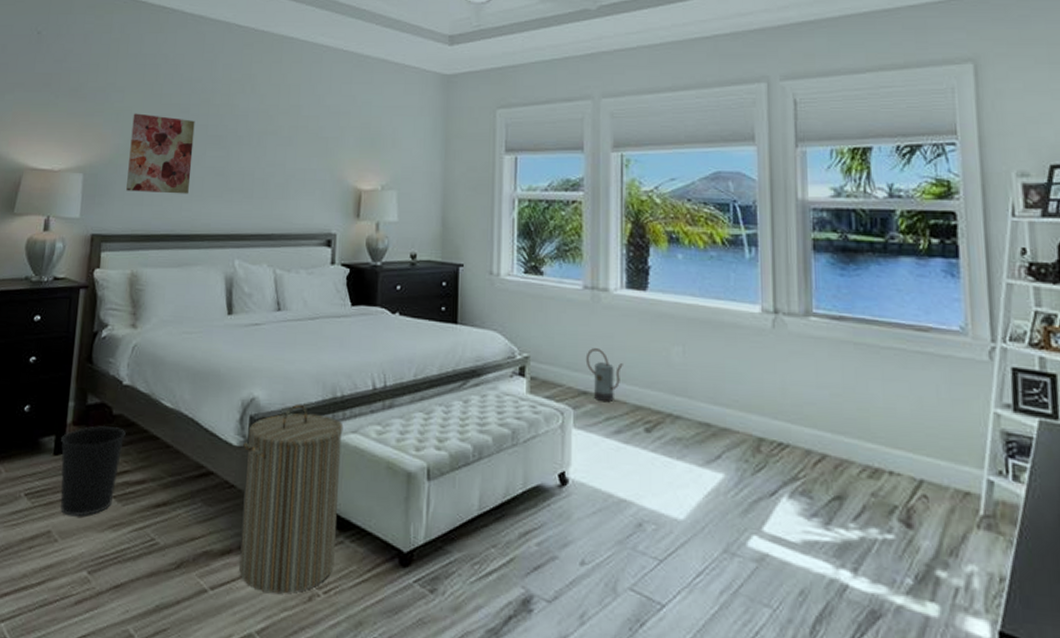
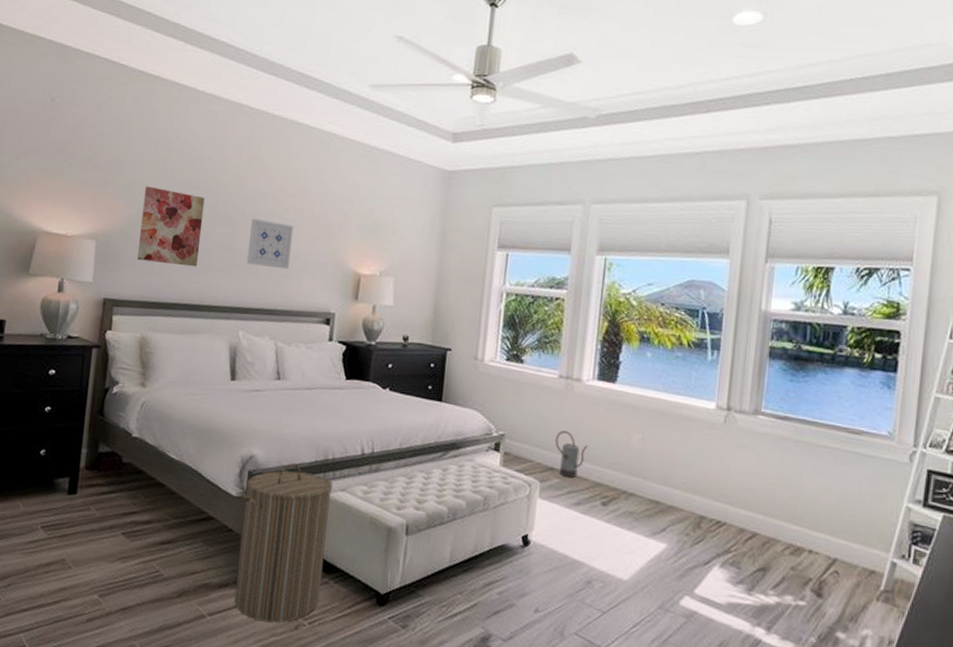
wastebasket: present [60,425,126,517] -> none [74,471,134,549]
wall art: none [240,139,288,191] -> present [246,219,294,270]

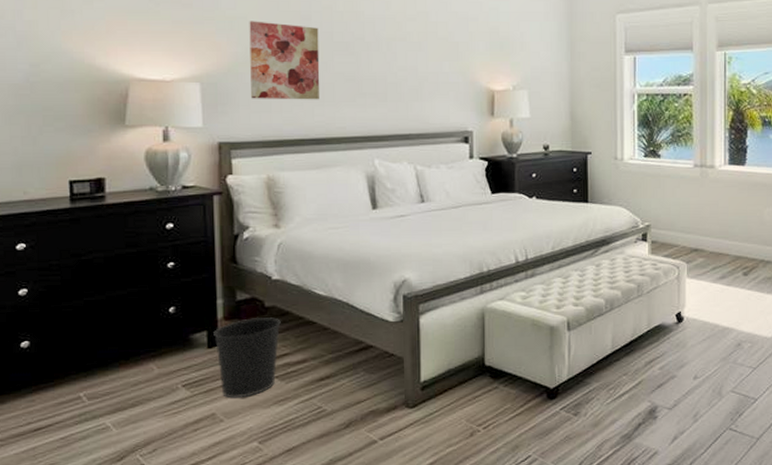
wastebasket: none [74,471,134,549] -> present [214,317,281,399]
laundry hamper: present [234,463,333,622] -> none [398,280,491,435]
wall art: present [246,219,294,270] -> none [372,45,420,93]
watering can: present [555,430,588,478] -> none [696,214,726,255]

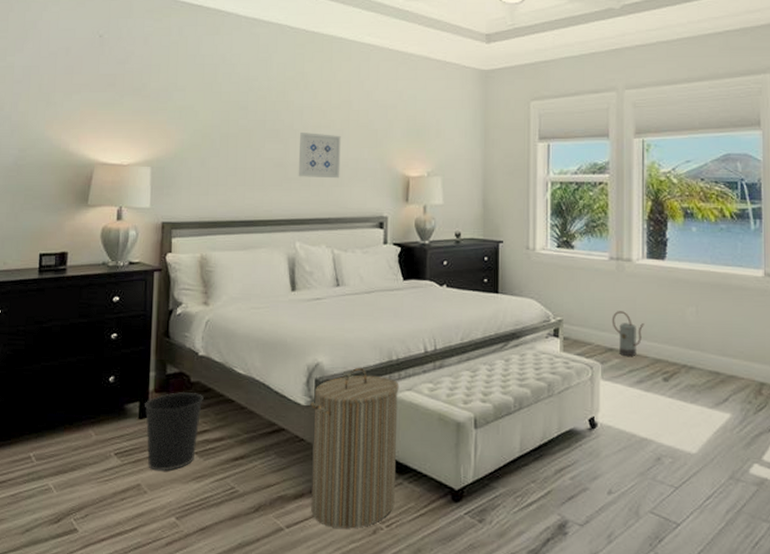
wall art: present [249,21,320,100] -> none [192,110,254,184]
wall art: none [372,45,420,93] -> present [298,133,341,179]
laundry hamper: none [398,280,491,435] -> present [309,367,399,529]
watering can: none [696,214,726,255] -> present [611,311,644,356]

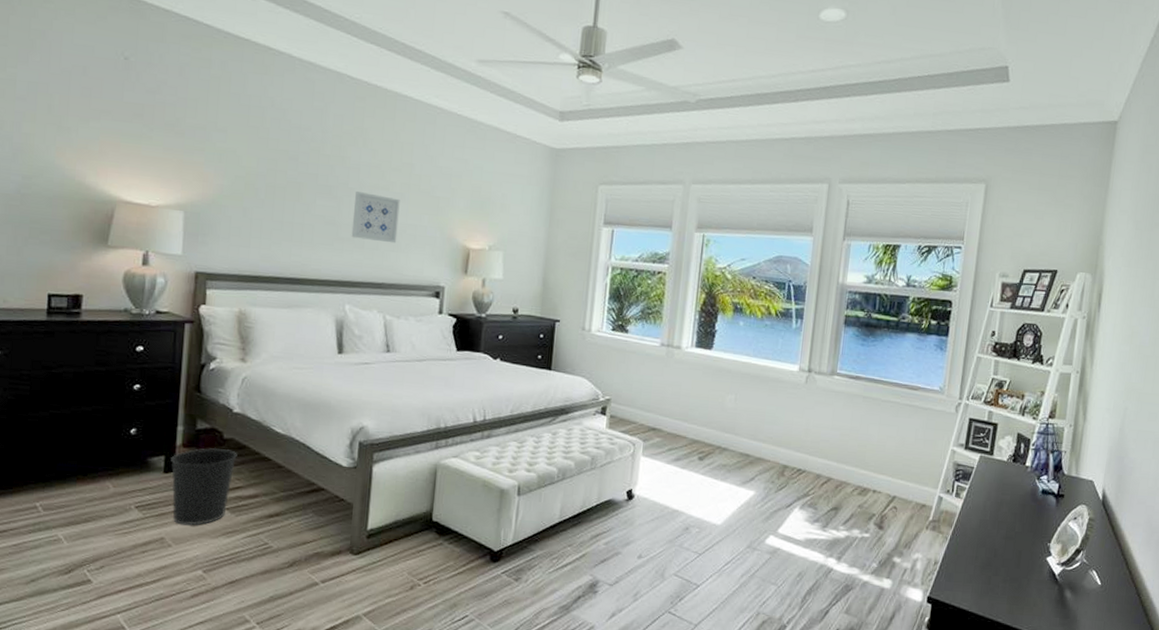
laundry hamper: present [309,367,399,529] -> none [348,432,446,585]
watering can: present [611,311,644,356] -> none [657,394,687,436]

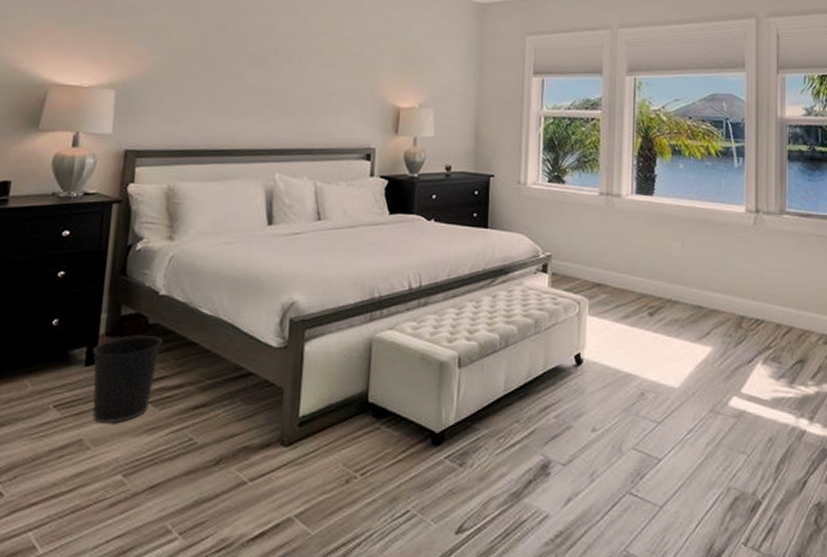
wall art: present [351,192,400,244] -> none [281,59,329,108]

